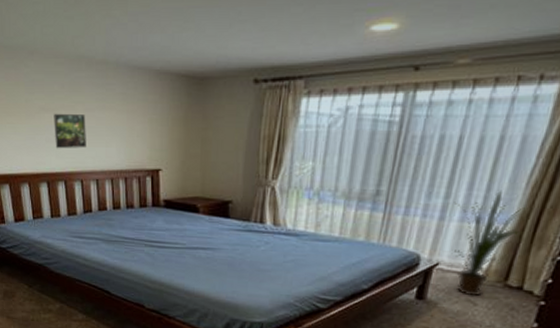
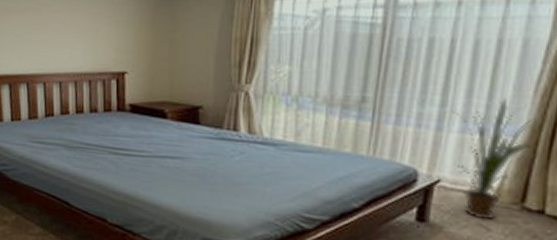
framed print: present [54,113,86,149] -> none [18,15,51,51]

